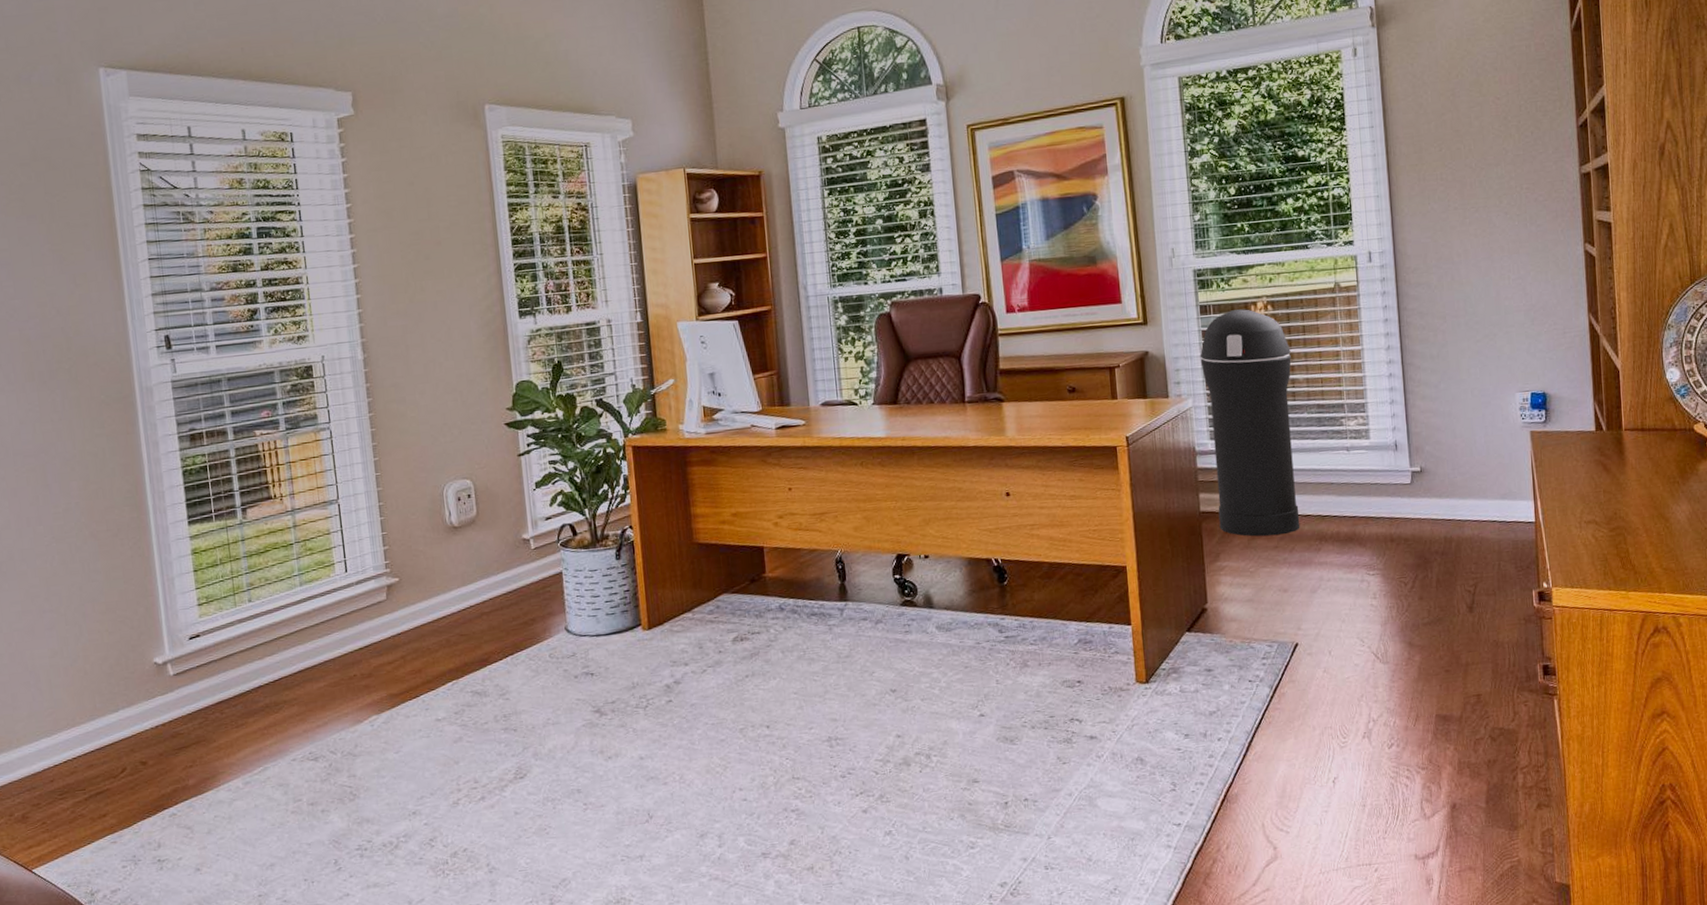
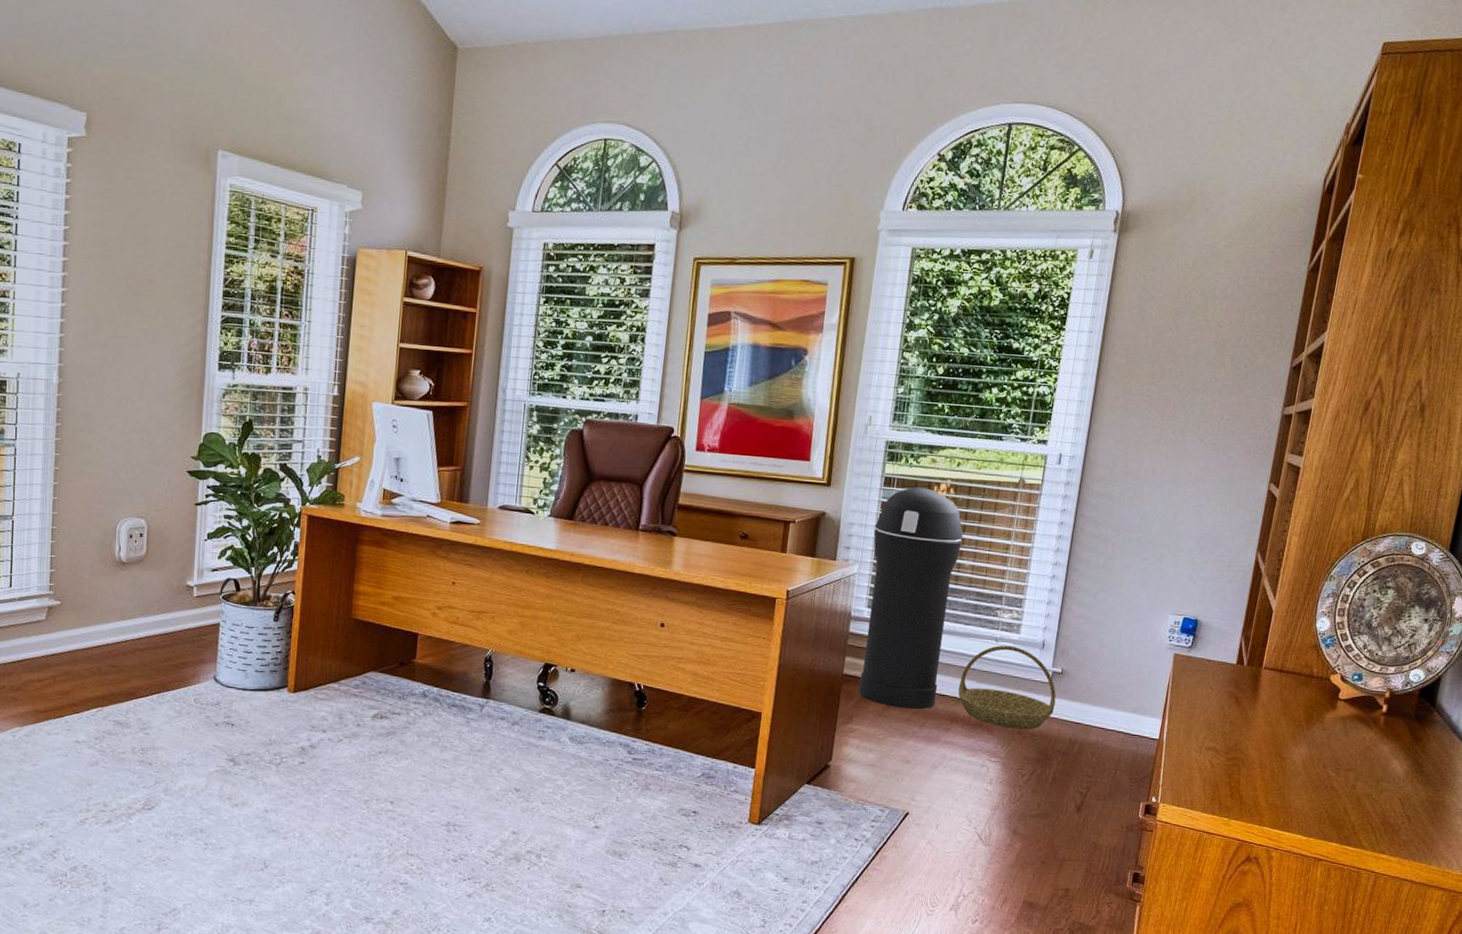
basket: none [1320,452,1422,538] -> present [958,645,1056,730]

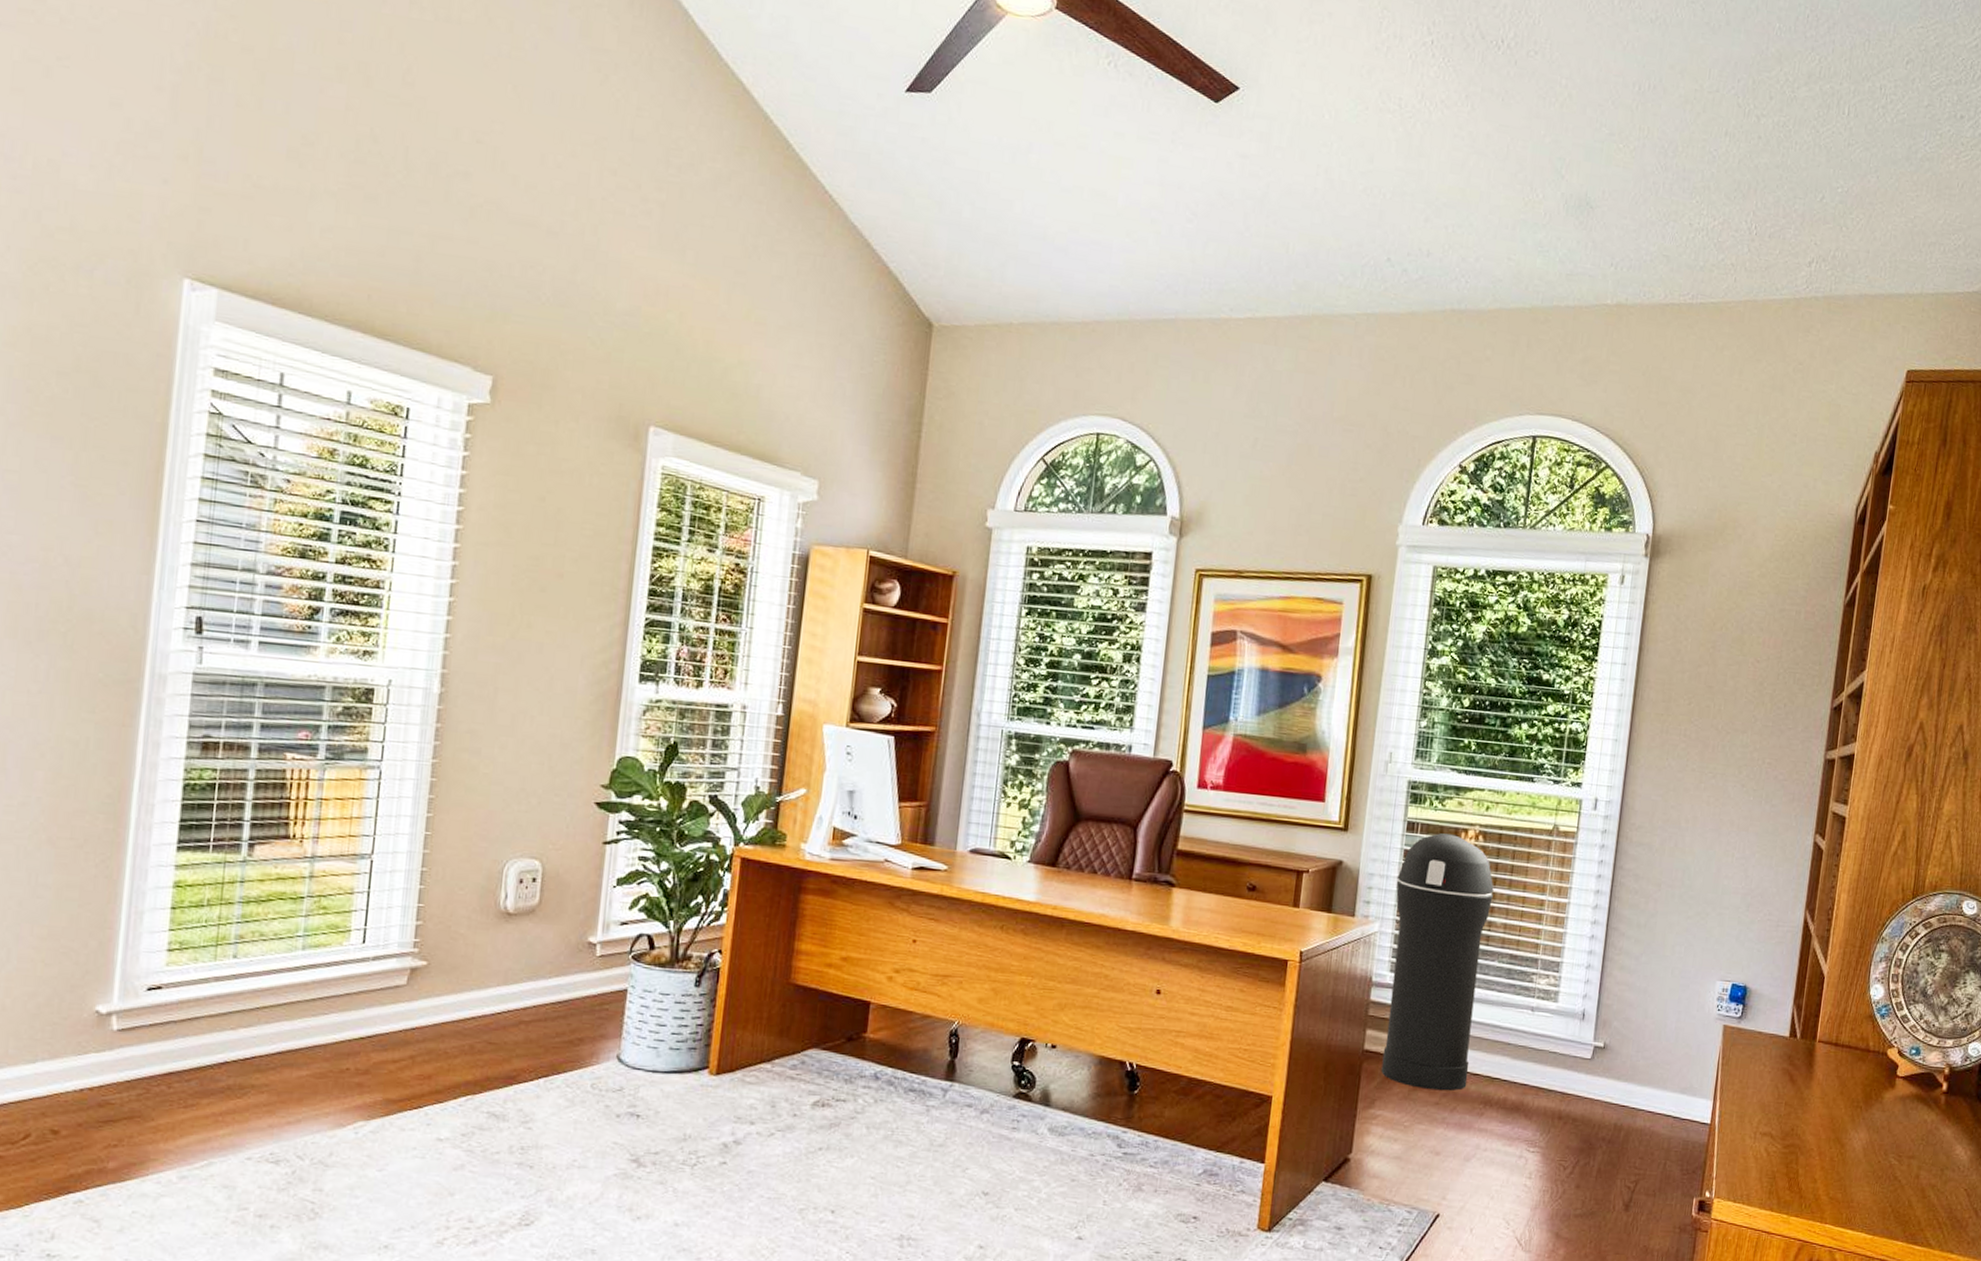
basket: present [958,645,1056,730] -> none [1492,1015,1599,1114]

